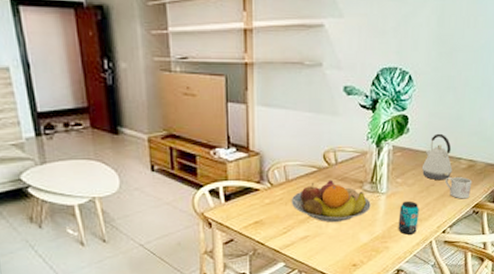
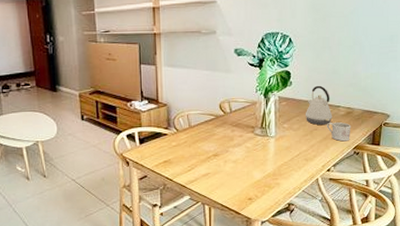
fruit bowl: present [291,180,371,222] -> none [194,125,262,162]
beverage can: present [398,200,419,235] -> none [287,143,305,173]

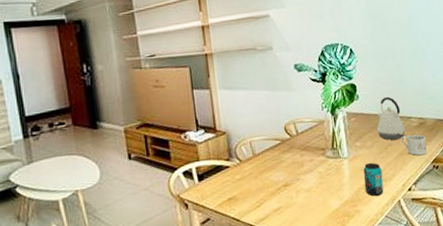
beverage can: none [287,143,305,173] -> present [363,162,384,196]

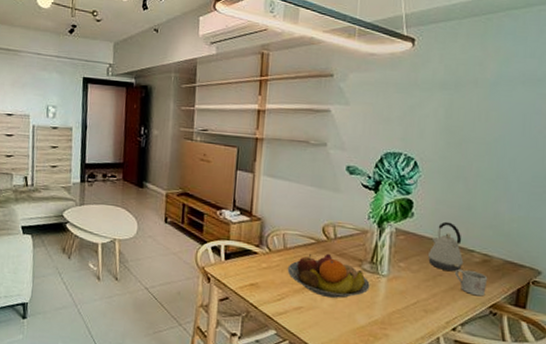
fruit bowl: none [260,150,336,192] -> present [287,253,370,298]
beverage can: present [363,162,384,196] -> none [400,287,424,326]

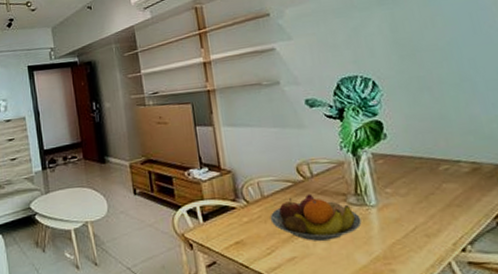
kettle: present [427,221,464,272] -> none [412,135,453,188]
mug: present [455,268,488,297] -> none [447,182,486,209]

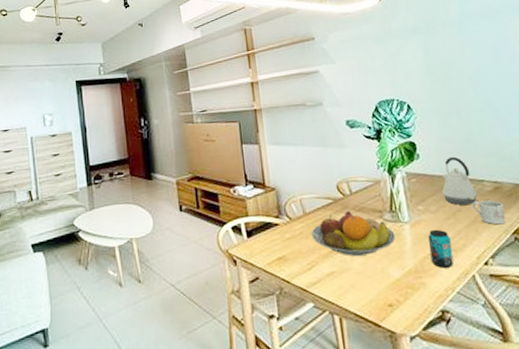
beverage can: none [397,213,428,254] -> present [428,229,454,268]
kettle: none [412,135,453,188] -> present [441,156,478,205]
mug: none [447,182,486,209] -> present [472,200,506,225]

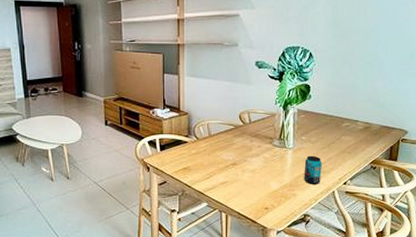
fruit bowl: present [311,210,396,256] -> none [213,136,280,171]
kettle: present [441,156,478,205] -> none [323,100,351,139]
mug: present [472,200,506,225] -> none [345,136,369,156]

